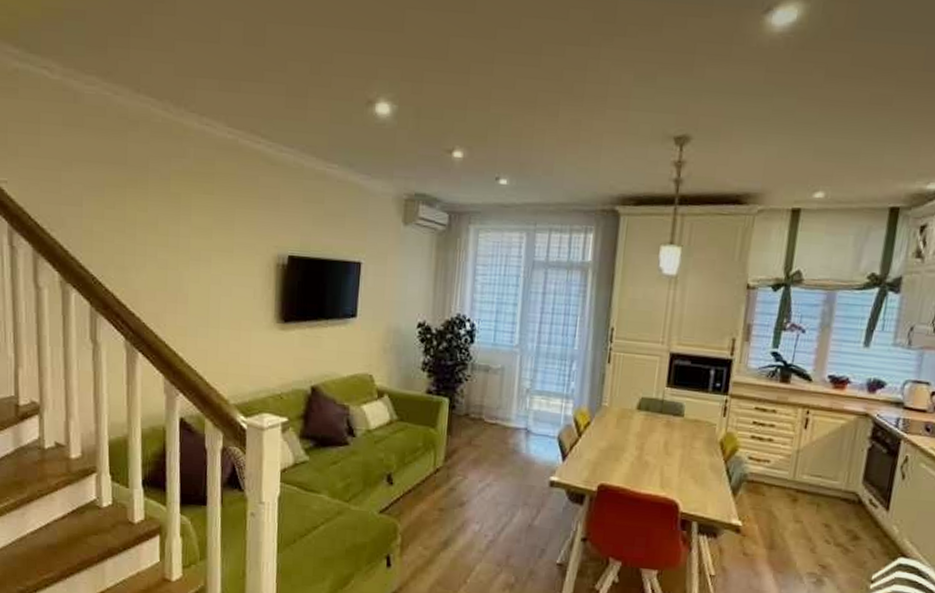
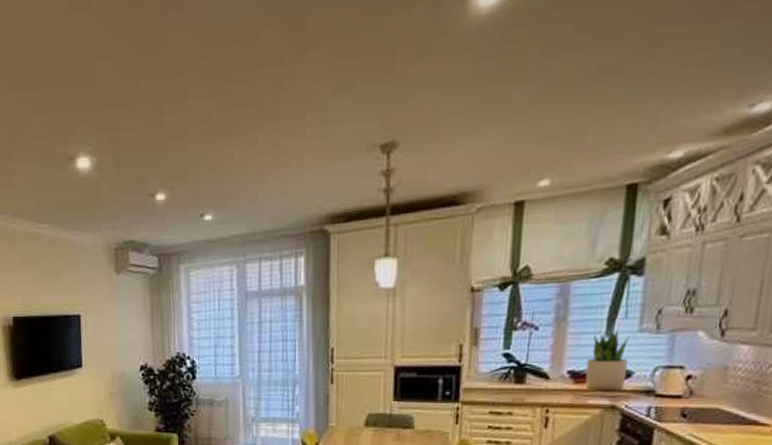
planter: none [843,341,885,399] -> present [585,330,630,390]

